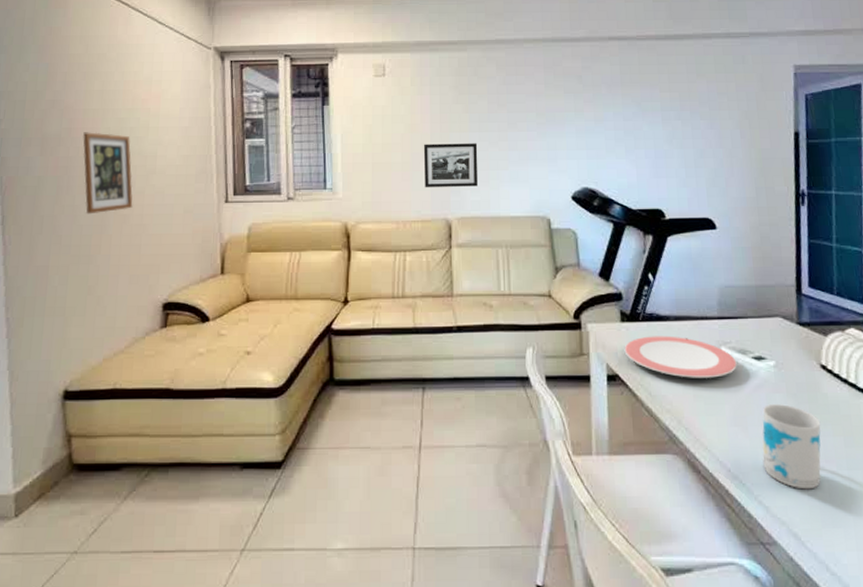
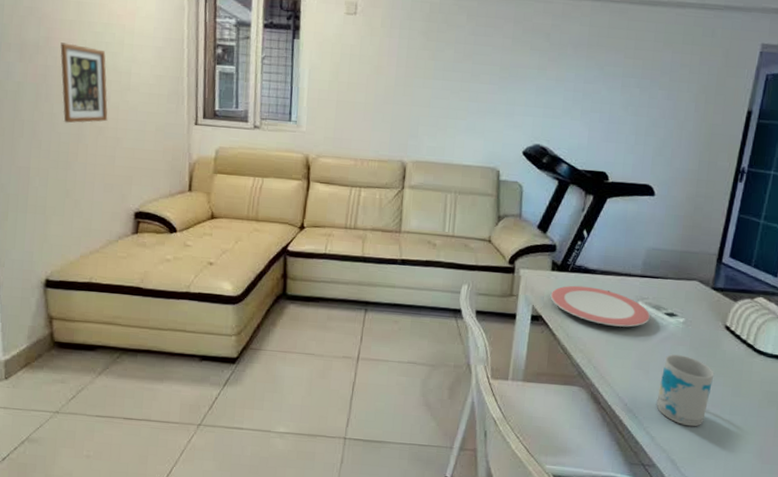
picture frame: present [423,143,478,188] -> none [385,87,440,133]

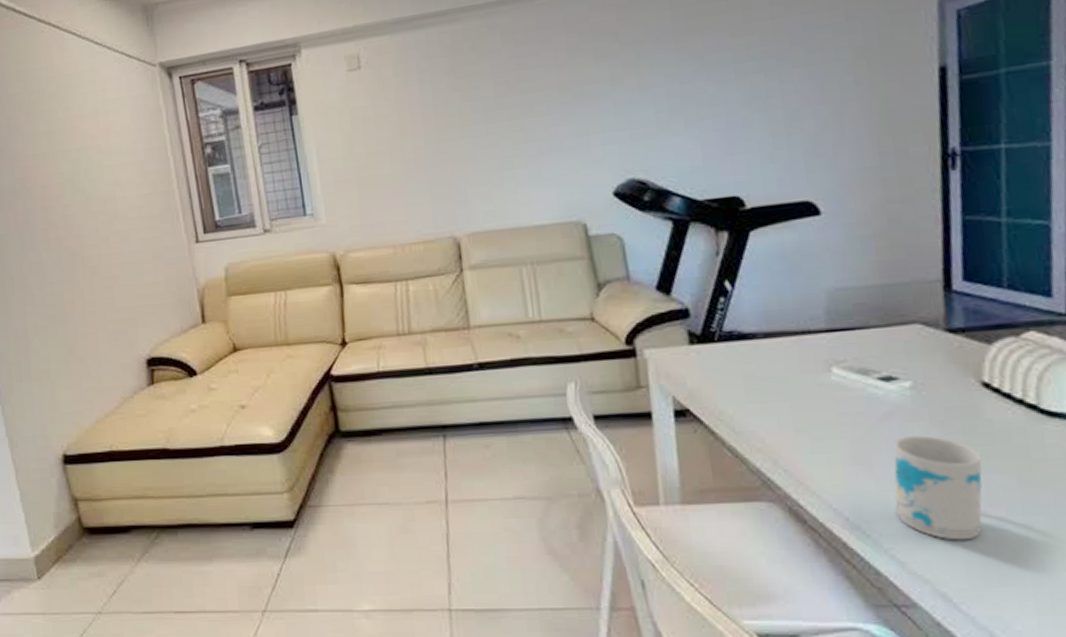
picture frame: present [60,42,108,123] -> none [37,178,100,270]
plate: present [550,285,650,327] -> none [695,357,856,409]

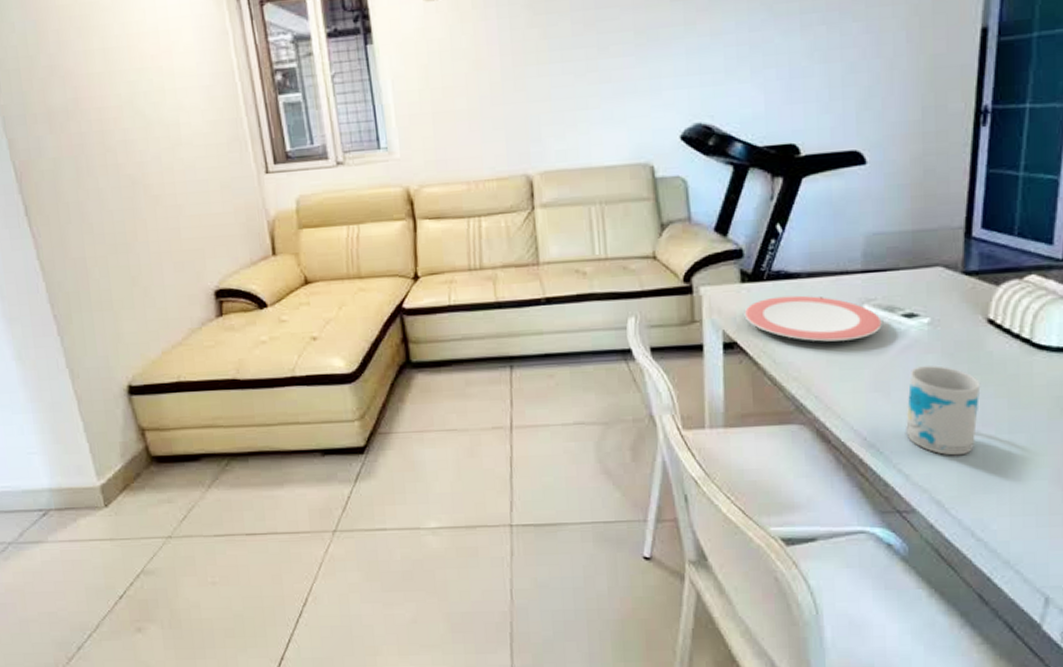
plate: none [695,357,856,409] -> present [744,295,882,342]

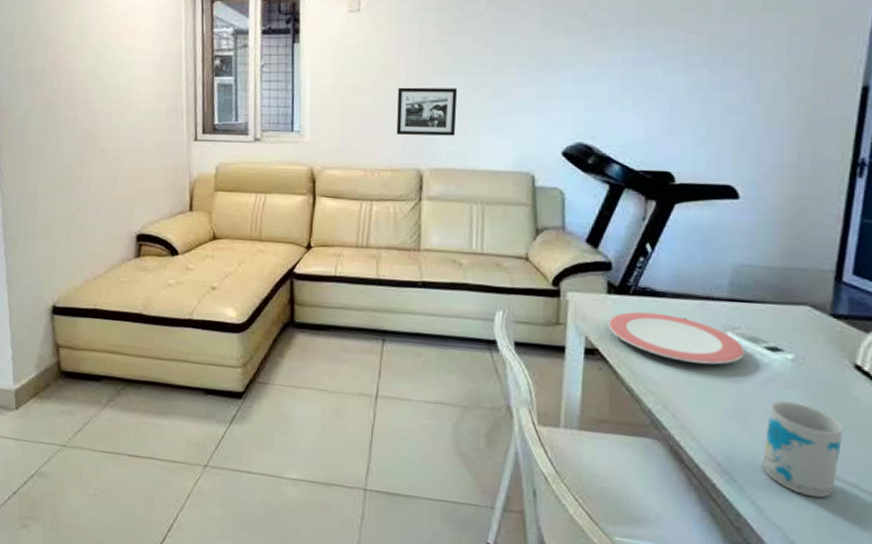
picture frame: none [492,77,563,139] -> present [396,87,458,136]

